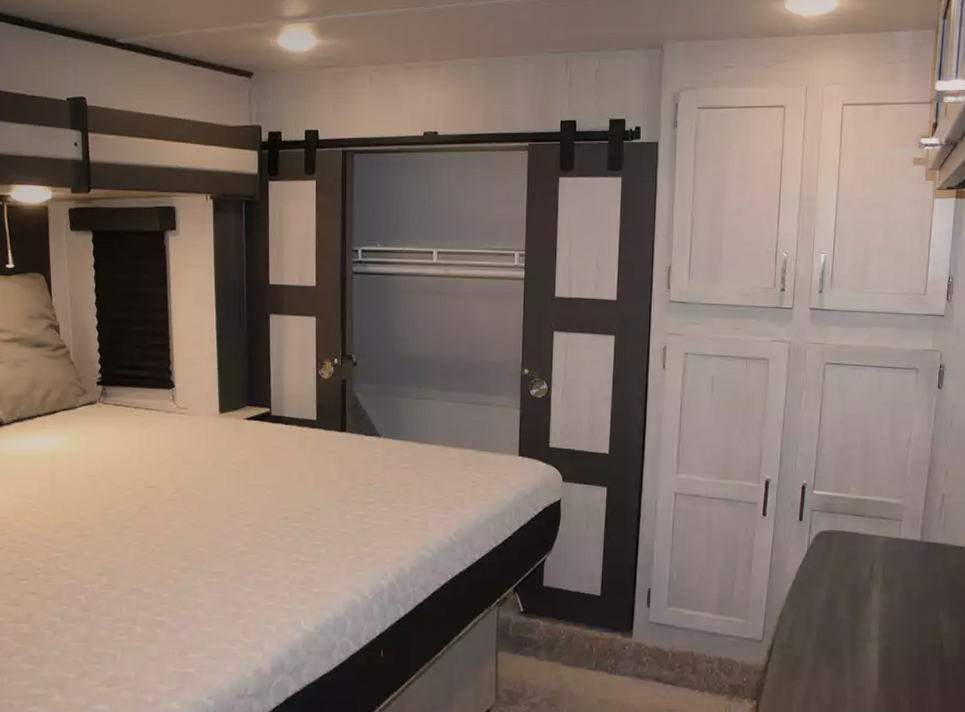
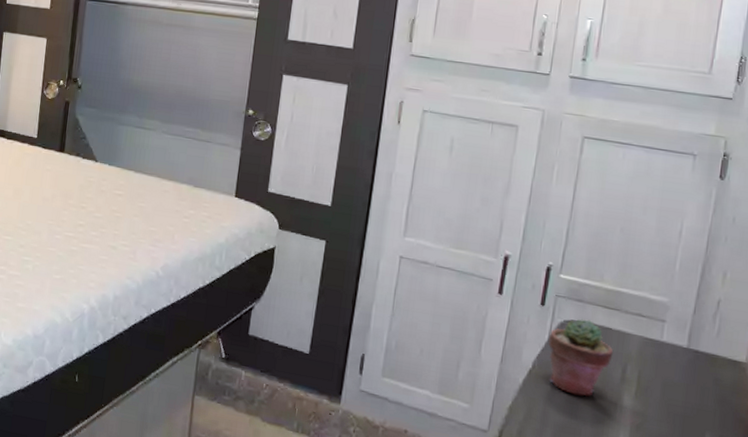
potted succulent: none [808,528,862,597] -> present [549,319,614,397]

